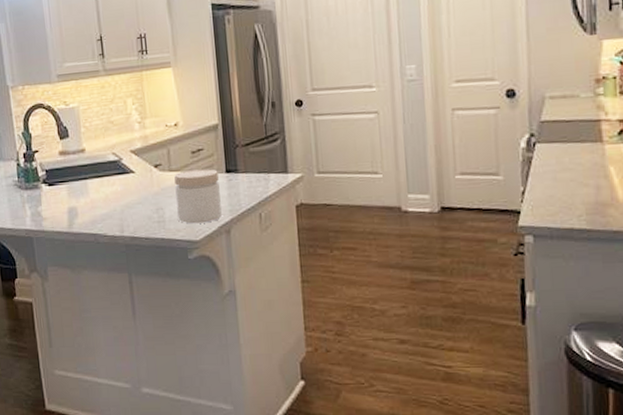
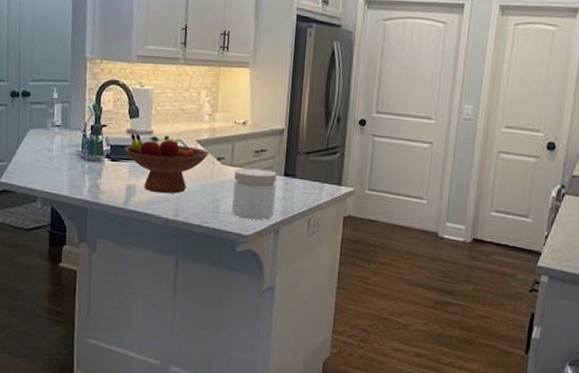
fruit bowl: none [59,151,146,211] -> present [124,133,210,194]

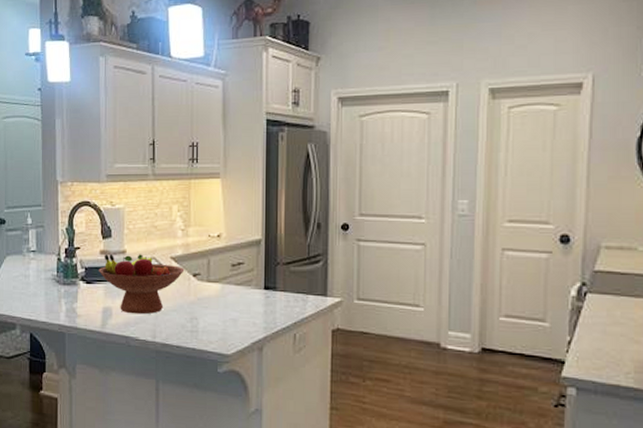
jar: present [232,168,277,220] -> none [211,283,256,338]

